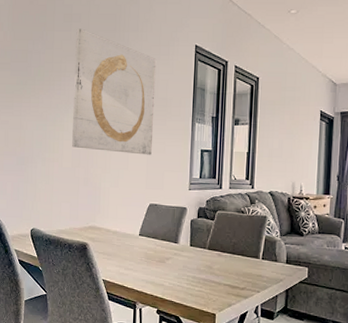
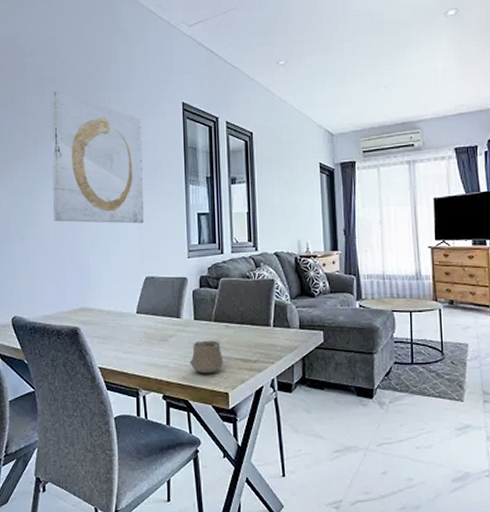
cup: none [183,265,214,295] -> present [190,340,224,374]

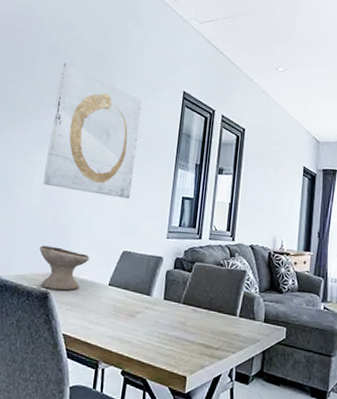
bowl: none [62,282,113,325] -> present [39,245,90,291]
cup: present [190,340,224,374] -> none [153,320,187,355]

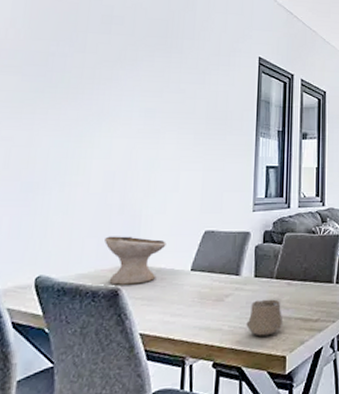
wall art: present [43,62,143,199] -> none [104,32,215,174]
cup: none [153,320,187,355] -> present [246,299,283,336]

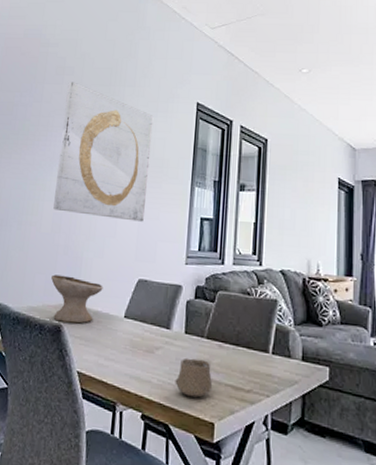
wall art: none [104,32,215,174] -> present [53,82,154,222]

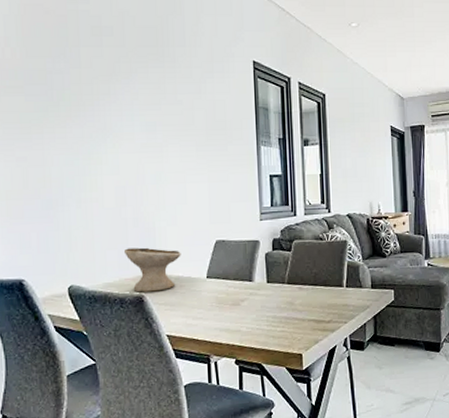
wall art: present [53,82,154,222] -> none [108,43,214,186]
cup: present [175,357,213,398] -> none [263,302,298,337]

